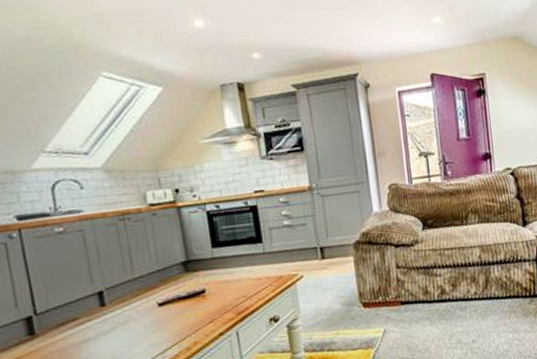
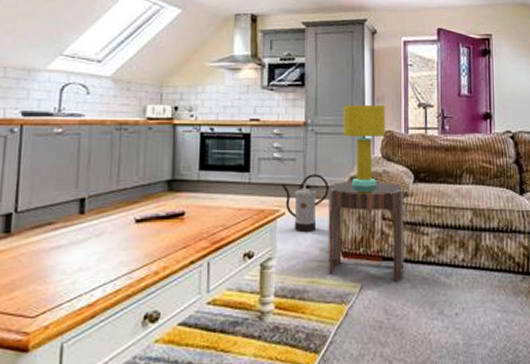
watering can: none [296,235,343,292] -> present [282,174,329,233]
side table: none [342,233,423,325] -> present [327,181,405,283]
table lamp: none [346,160,391,242] -> present [343,105,386,187]

